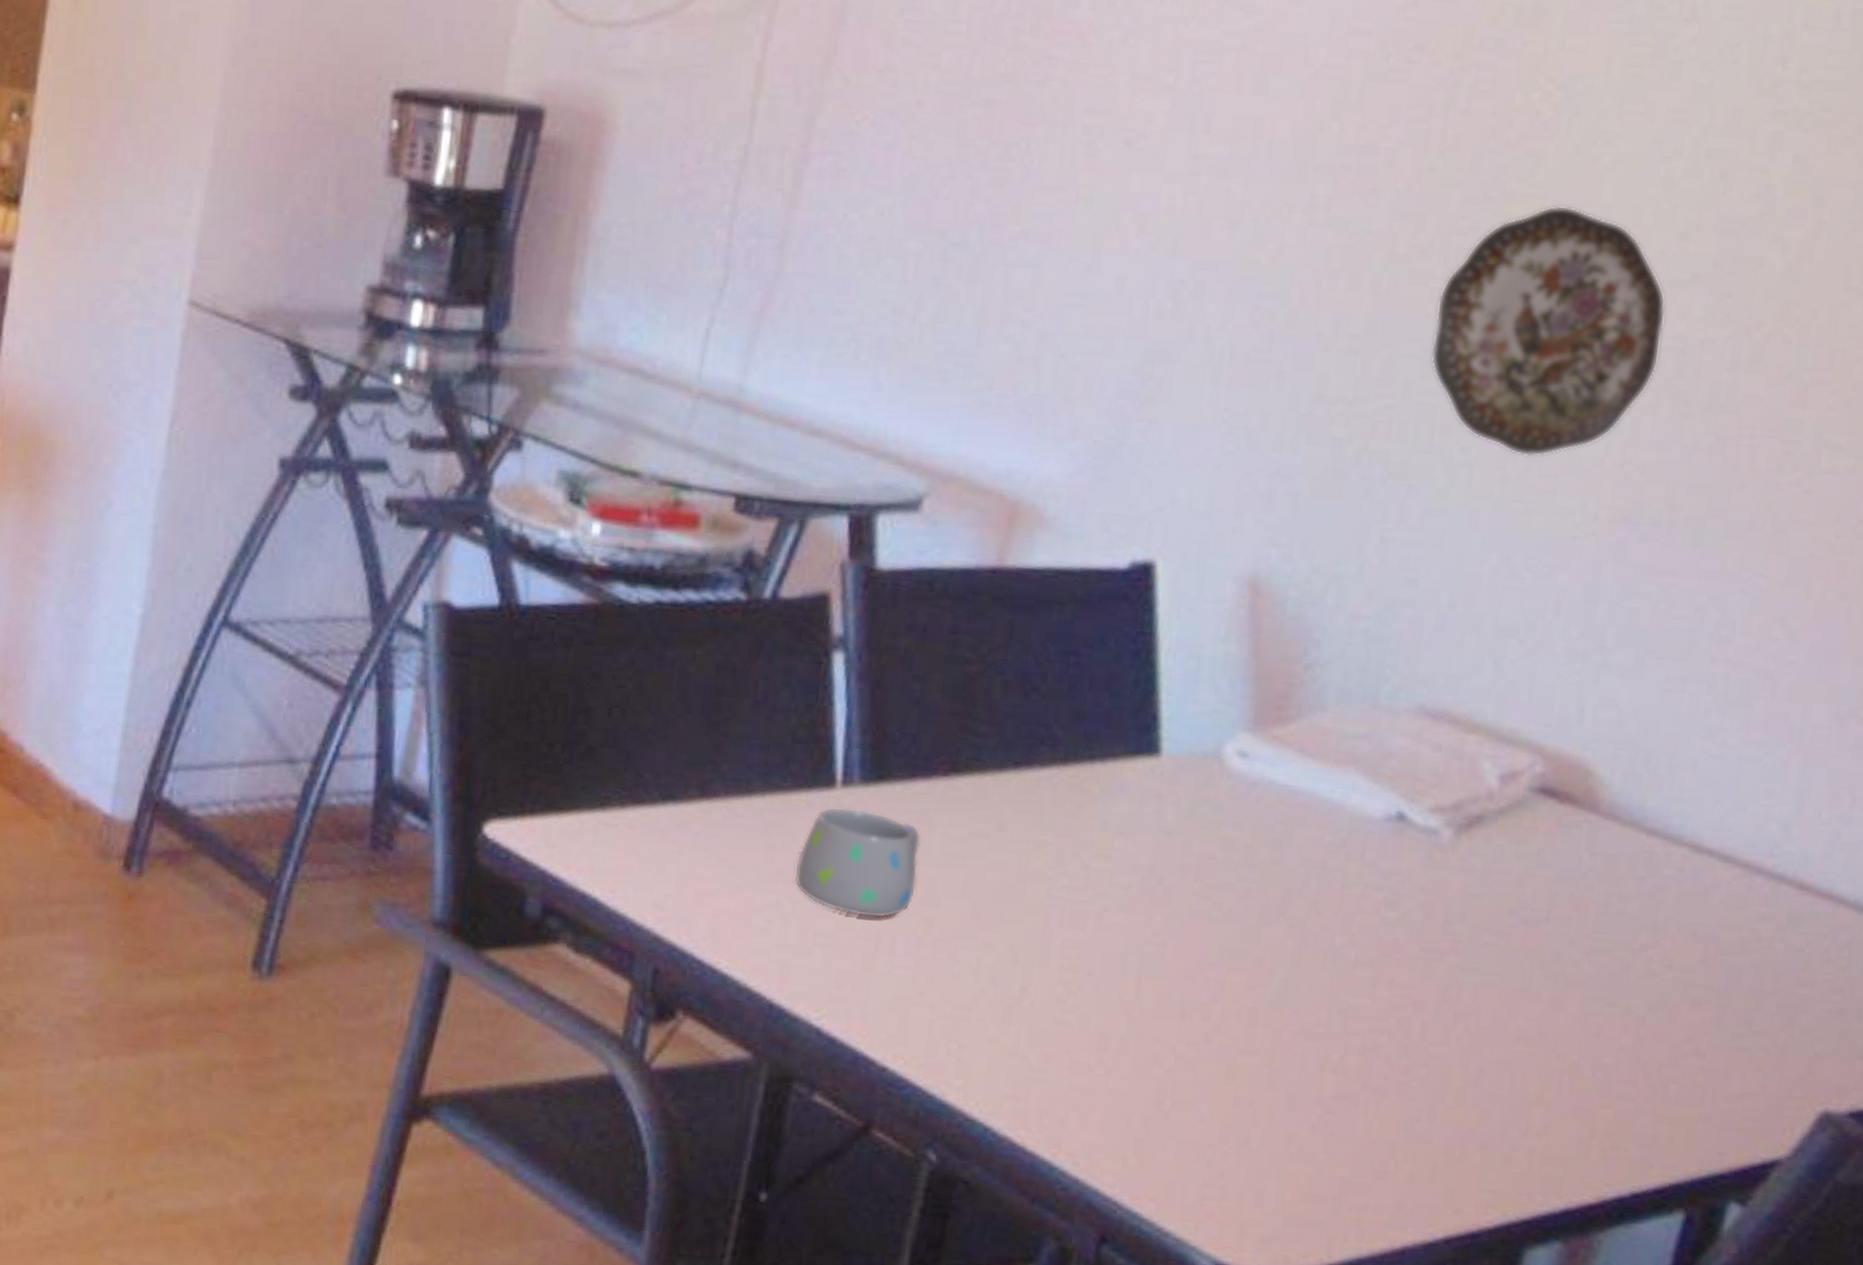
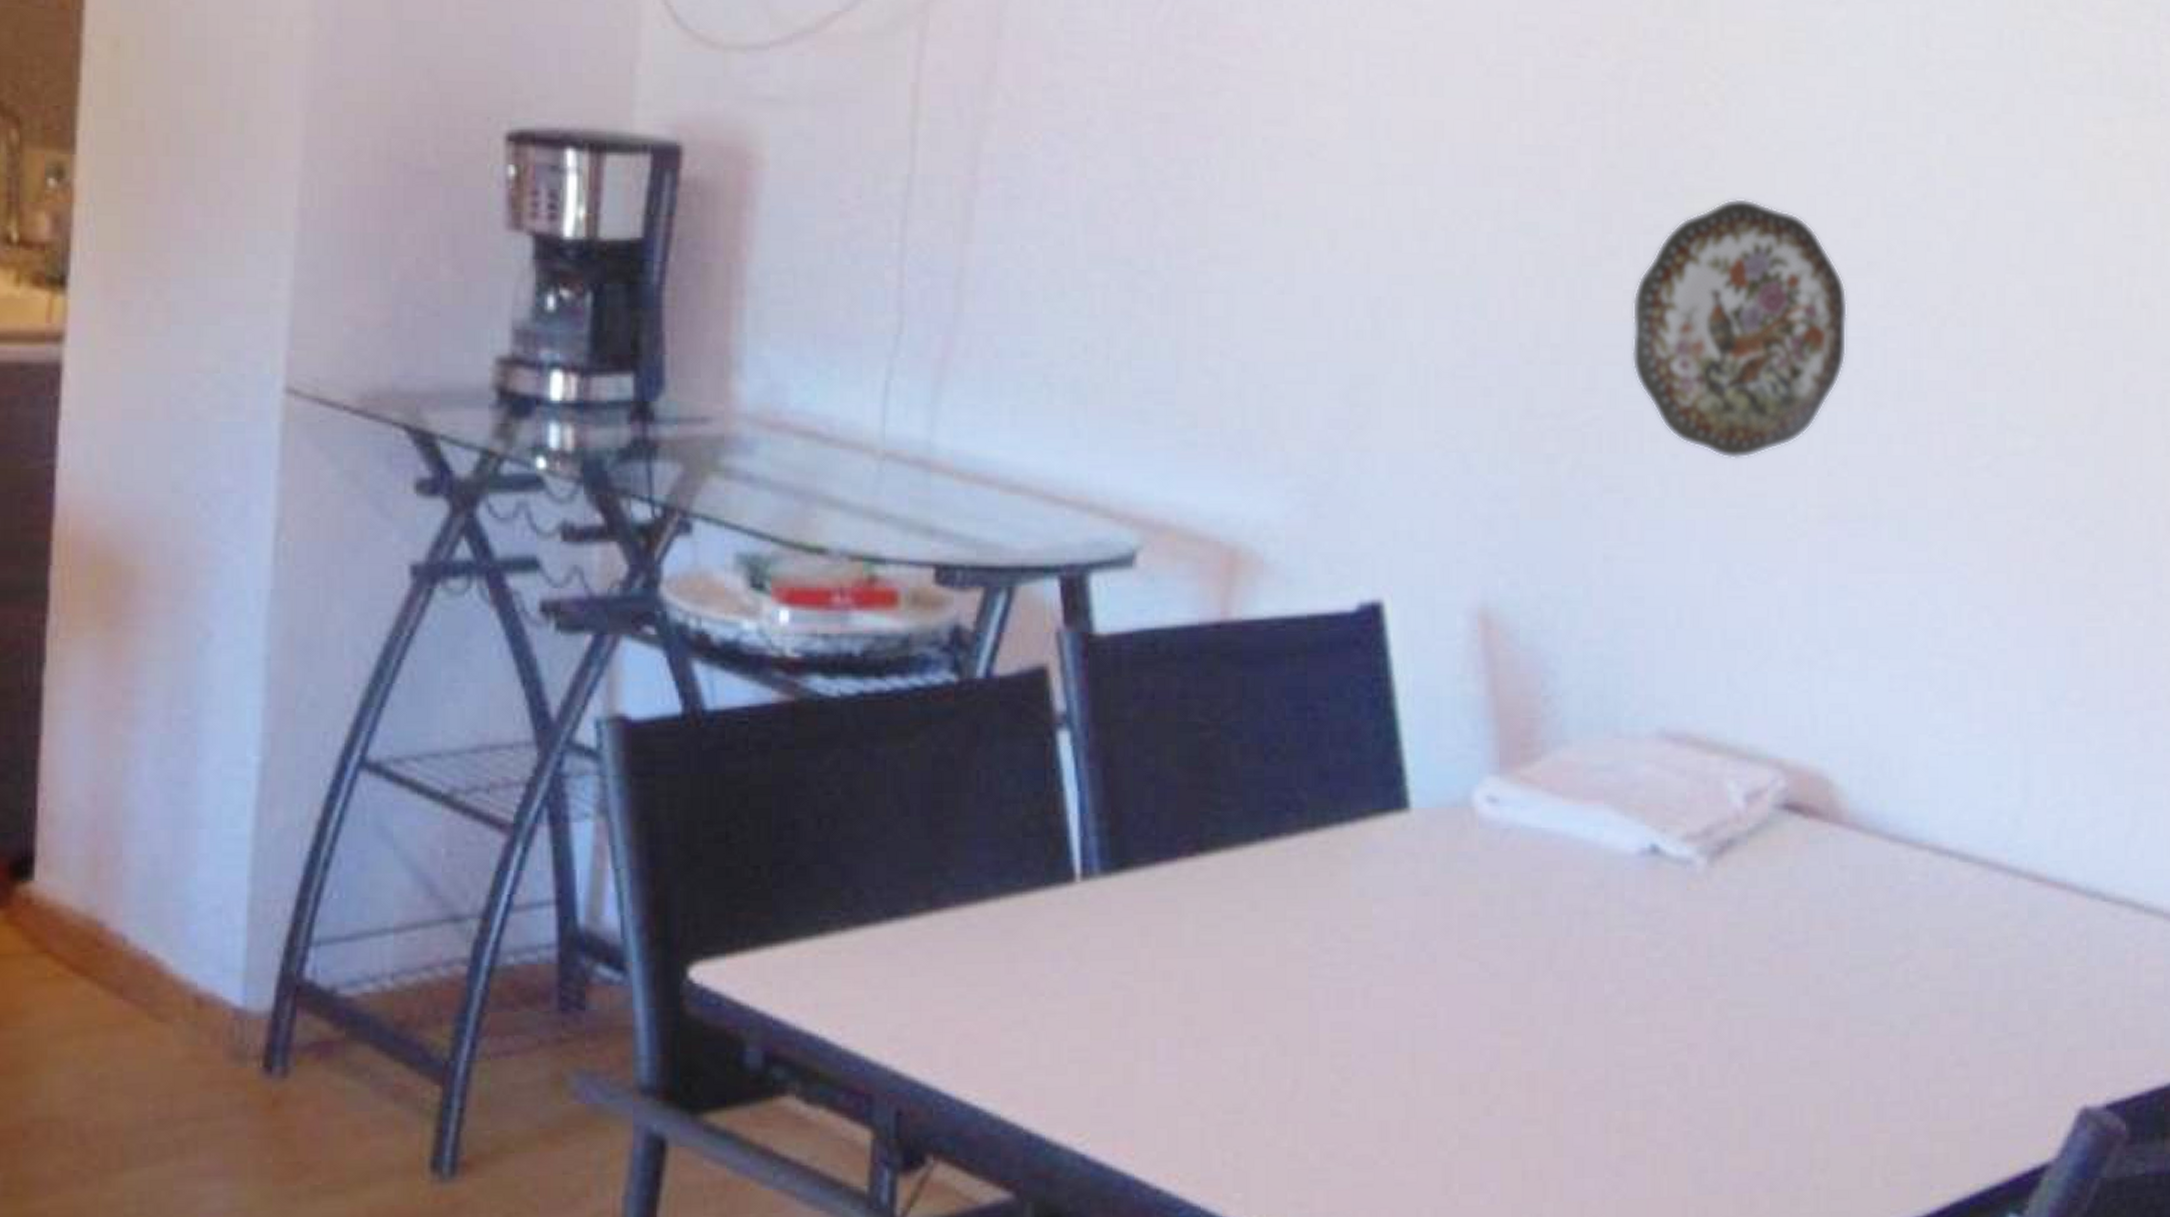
mug: present [794,807,922,919] -> none [1039,903,1172,1024]

